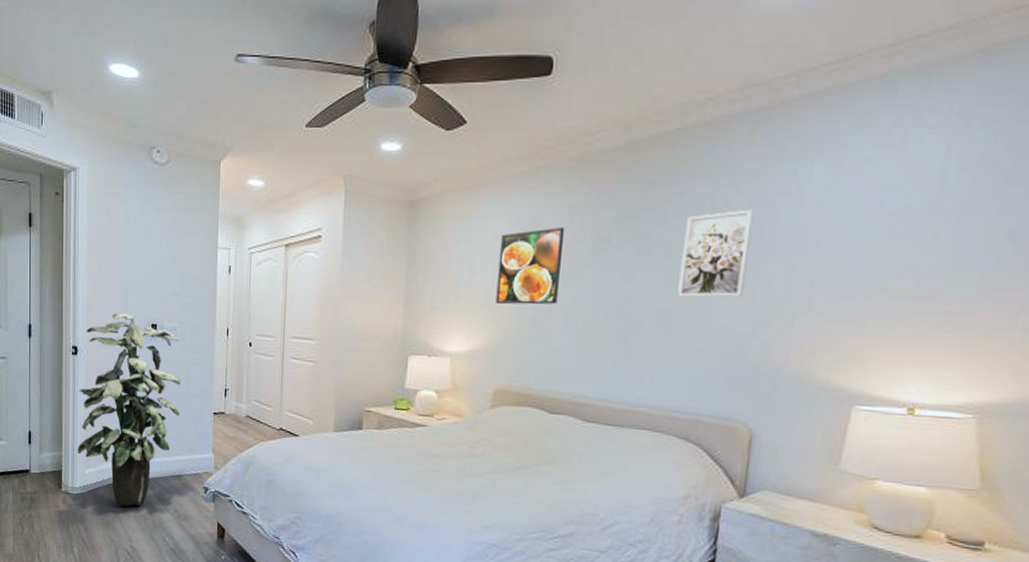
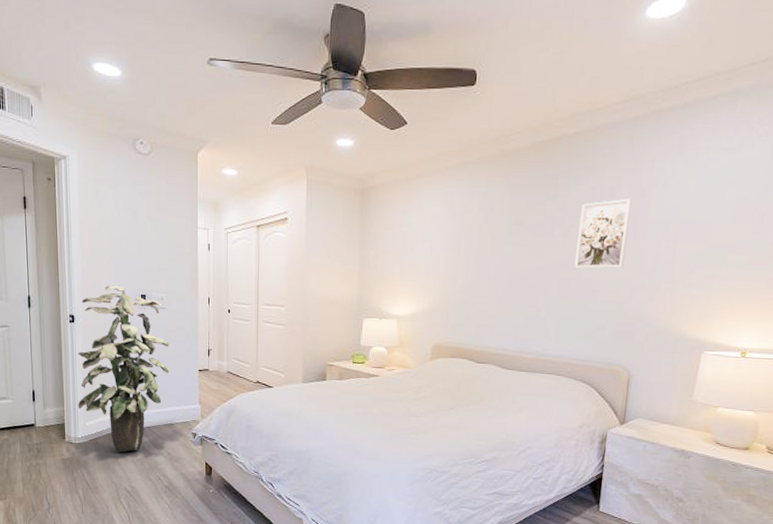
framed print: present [495,227,565,305] -> none [433,212,488,276]

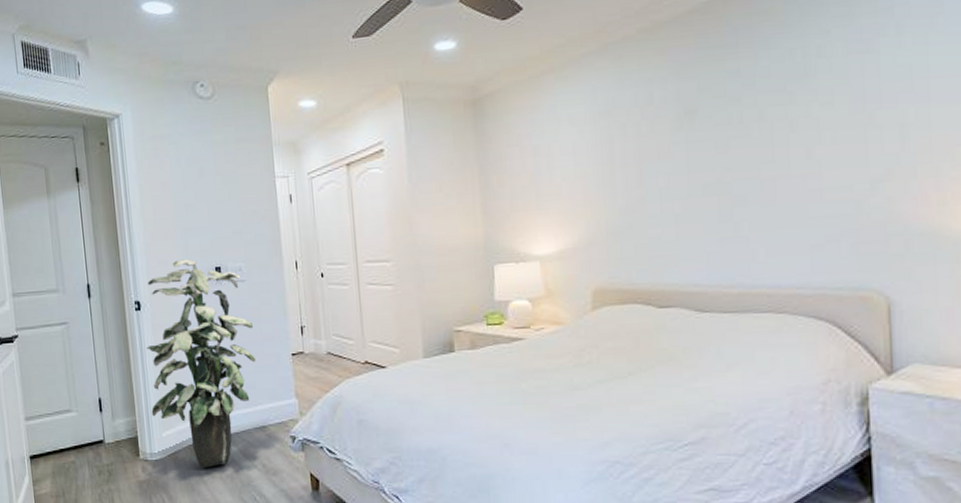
wall art: present [575,198,632,269] -> none [778,55,854,163]

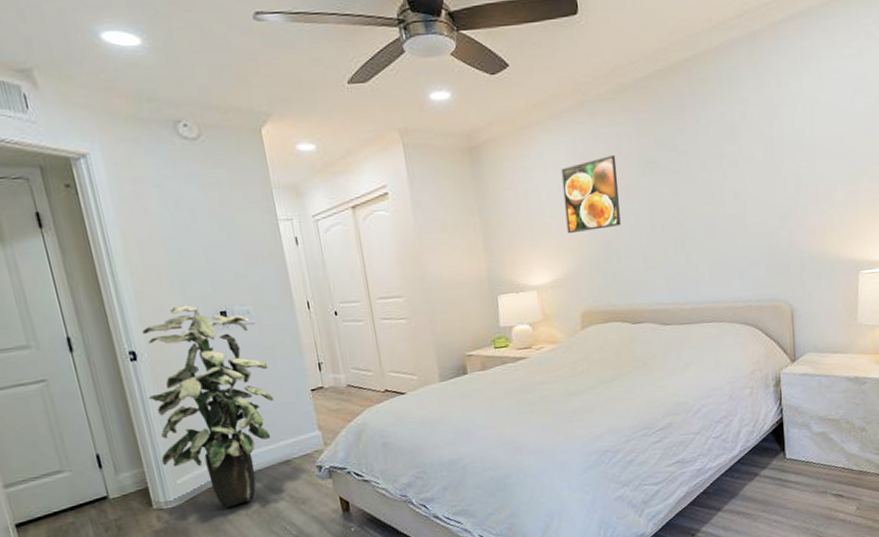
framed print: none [576,105,648,197] -> present [561,155,621,234]

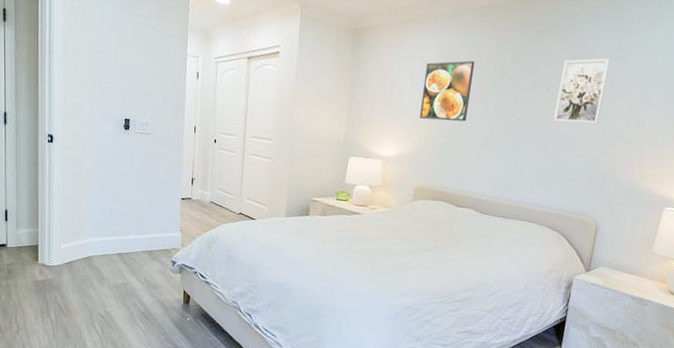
indoor plant: present [142,304,275,508] -> none [53,106,152,277]
wall art: none [714,120,767,204] -> present [554,58,611,124]

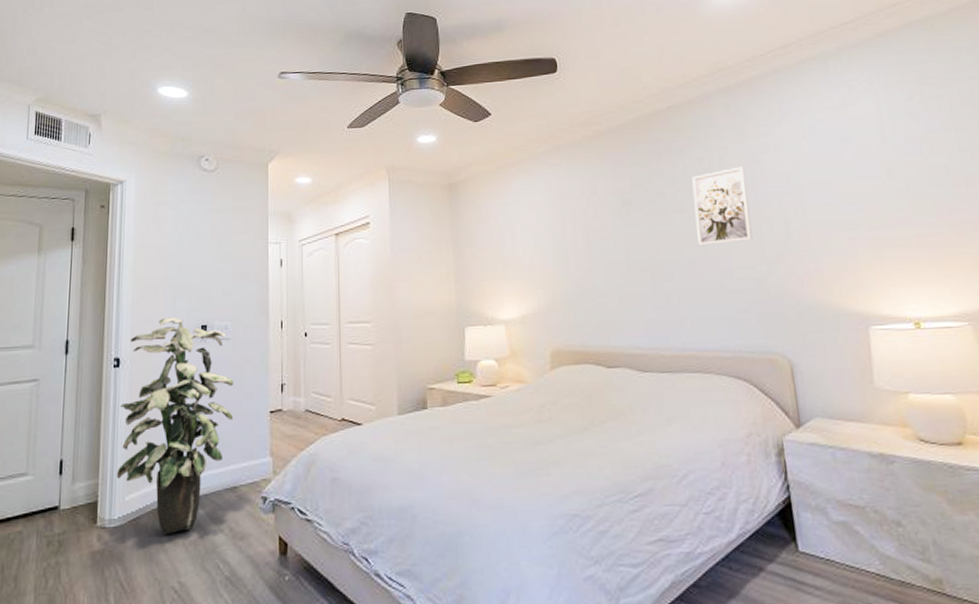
indoor plant: none [53,106,152,277] -> present [116,317,234,534]
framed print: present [419,60,475,122] -> none [535,195,595,269]

